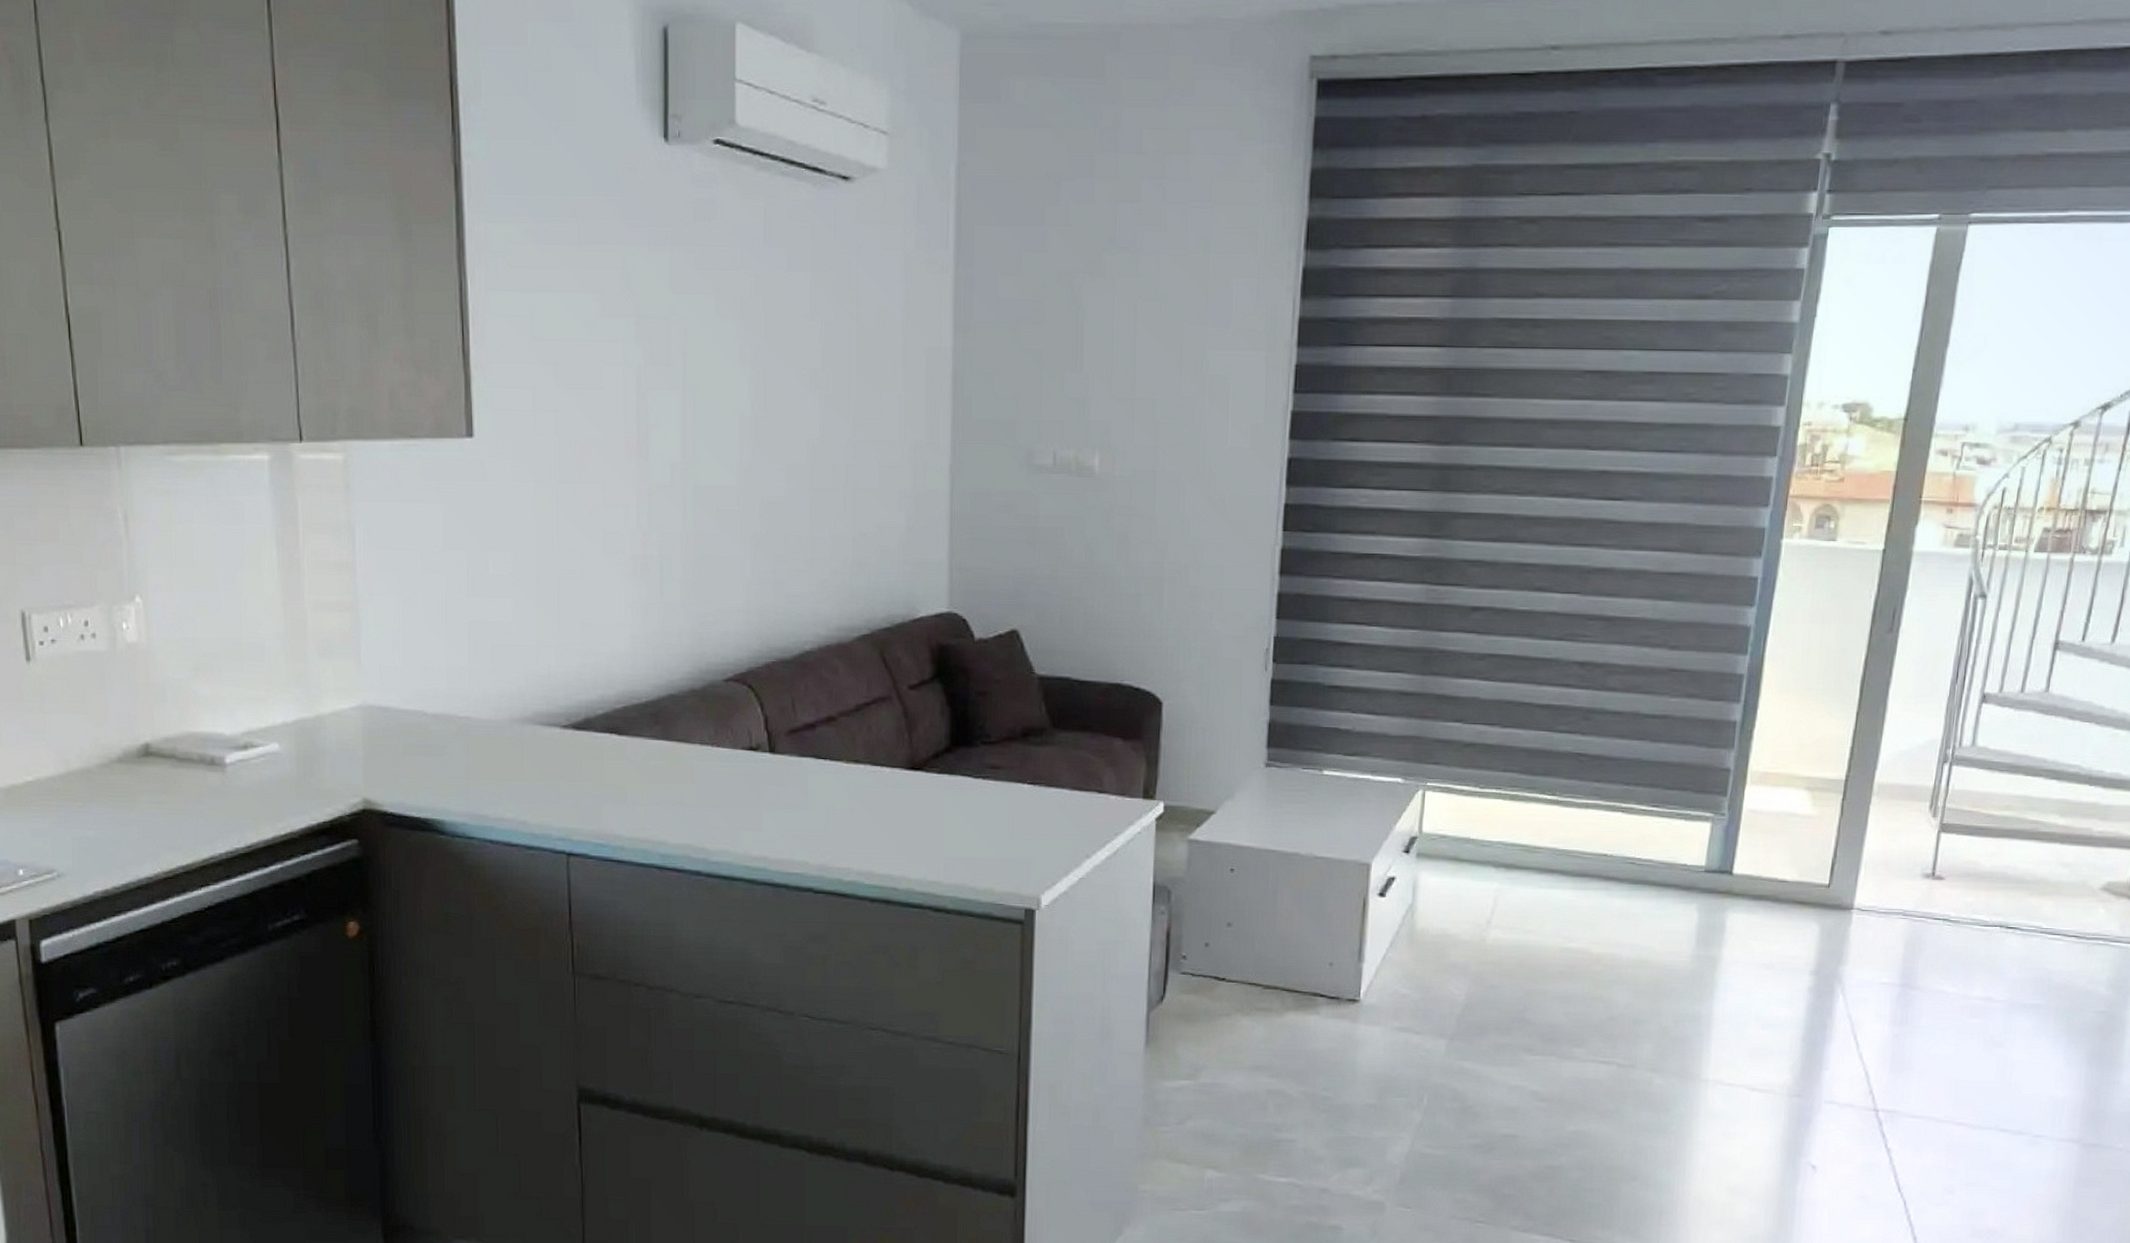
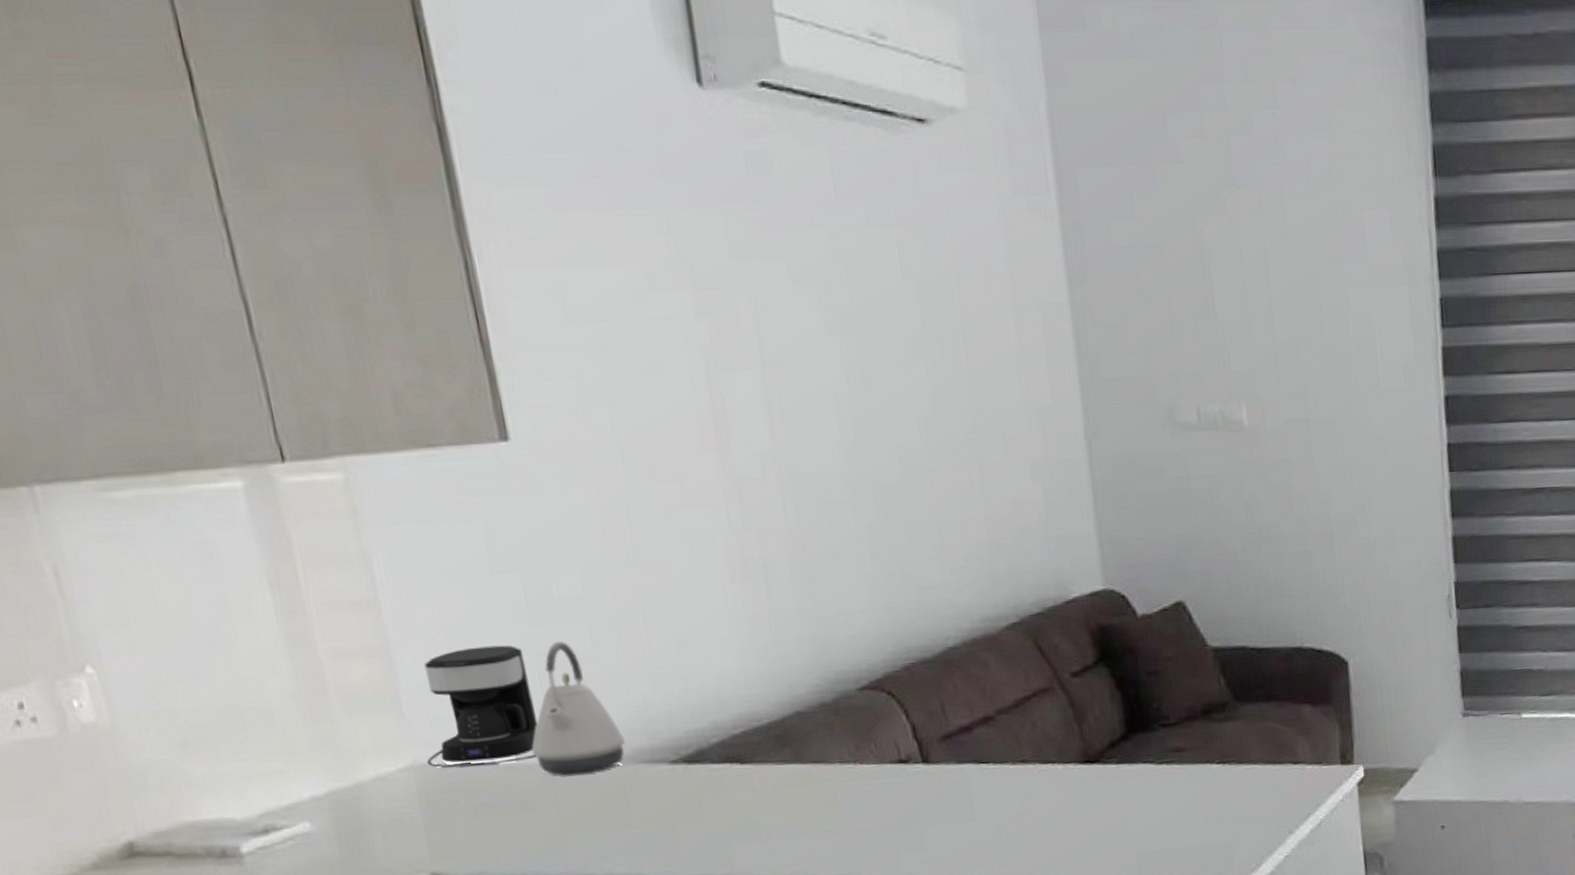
coffee maker: none [372,610,463,712] -> present [424,645,538,768]
kettle: none [455,613,528,729] -> present [532,641,625,775]

